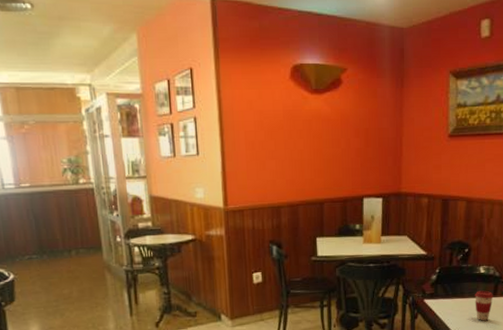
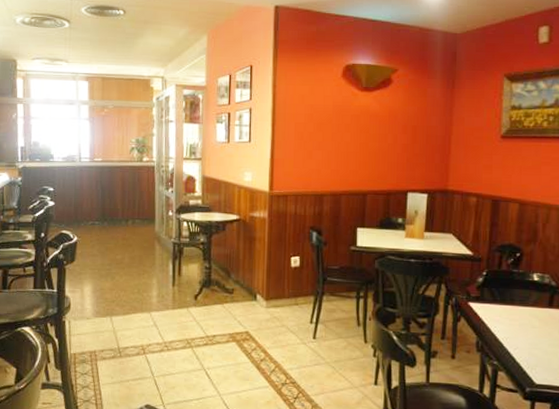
coffee cup: present [475,290,493,321] -> none [526,299,549,334]

